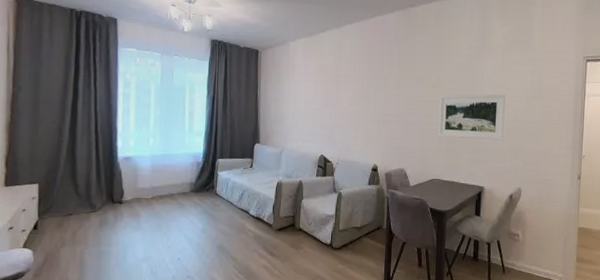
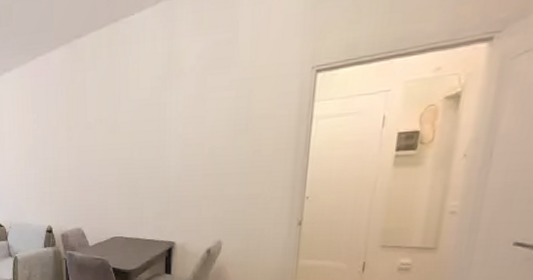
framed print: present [438,94,507,141] -> none [118,130,202,190]

